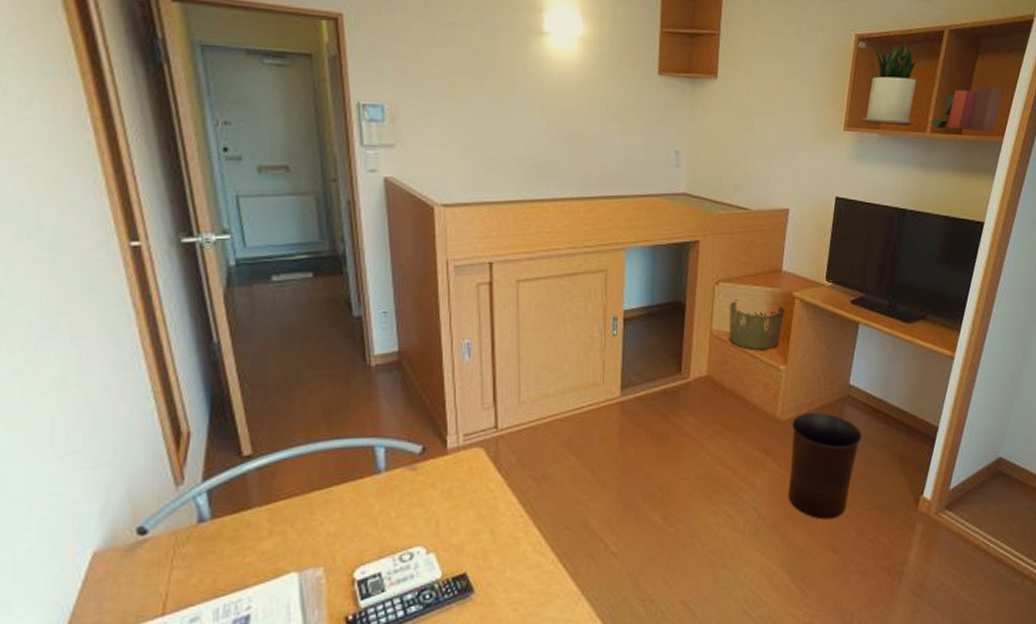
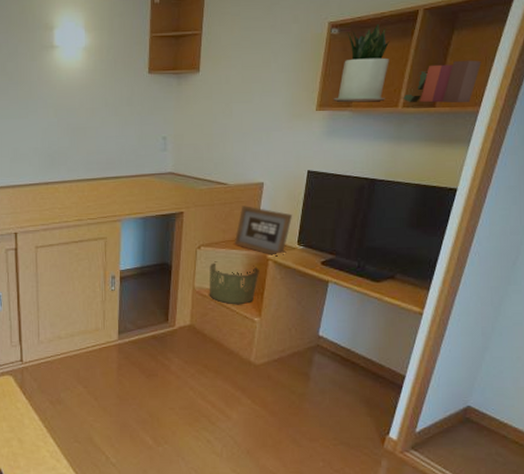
picture frame: none [756,235,820,294] -> present [234,206,292,257]
waste bin: present [788,413,862,519] -> none [261,359,330,450]

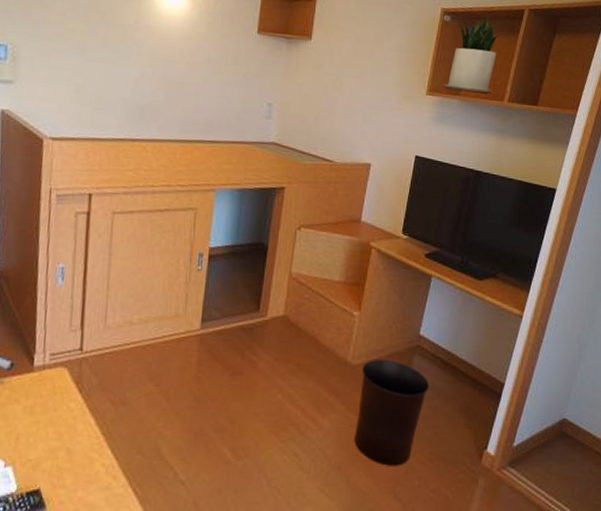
basket: present [208,261,259,305] -> none [306,245,362,296]
picture frame: present [234,206,292,257] -> none [336,186,398,245]
waste bin: none [261,359,330,450] -> present [354,360,429,466]
books: present [403,60,482,103] -> none [508,63,579,106]

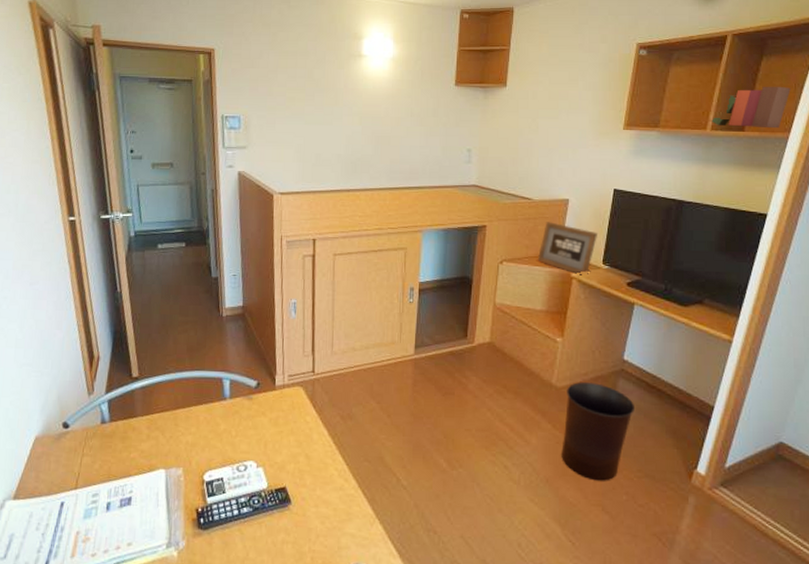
picture frame: none [336,186,398,245] -> present [537,222,597,275]
planter: present [443,17,498,94] -> none [641,47,698,124]
books: none [508,63,579,106] -> present [711,86,791,129]

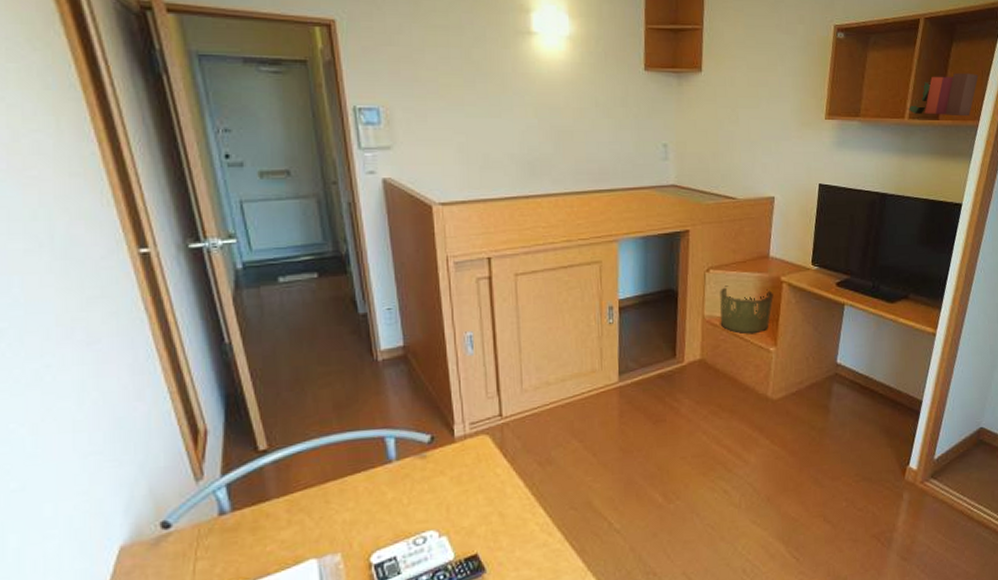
basket: none [510,277,563,324] -> present [719,285,773,334]
picture frame: present [537,222,597,275] -> none [745,222,805,279]
waste bin: present [561,382,634,481] -> none [781,391,850,492]

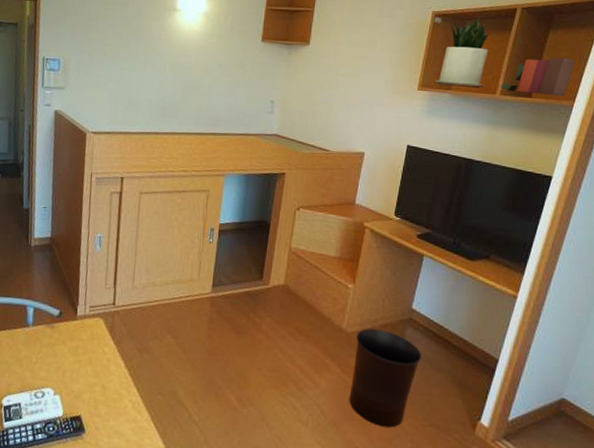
basket: present [719,285,773,334] -> none [305,224,356,270]
waste bin: none [781,391,850,492] -> present [349,328,421,428]
planter: none [842,30,895,112] -> present [434,17,490,88]

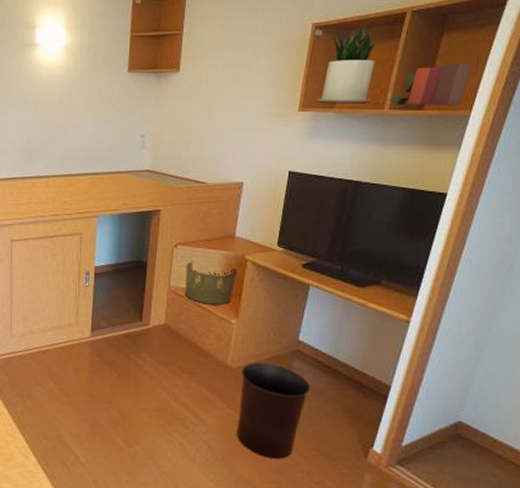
basket: none [305,224,356,270] -> present [184,260,237,306]

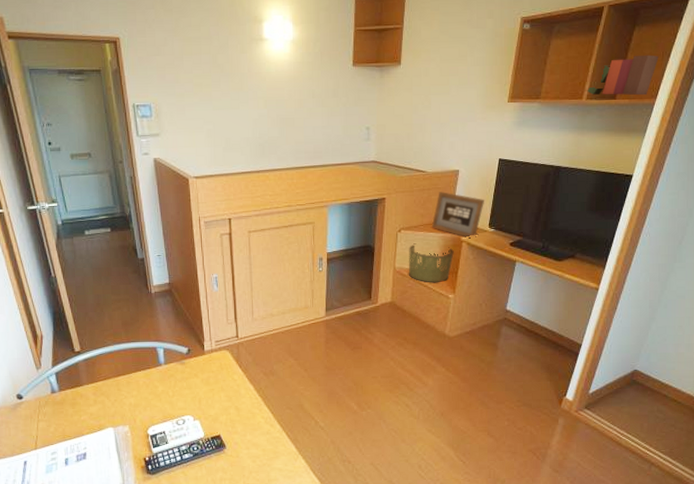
picture frame: none [211,205,272,258] -> present [431,192,484,239]
waste bin: present [237,363,310,459] -> none [454,331,515,411]
planter: present [316,25,376,104] -> none [524,19,577,95]

